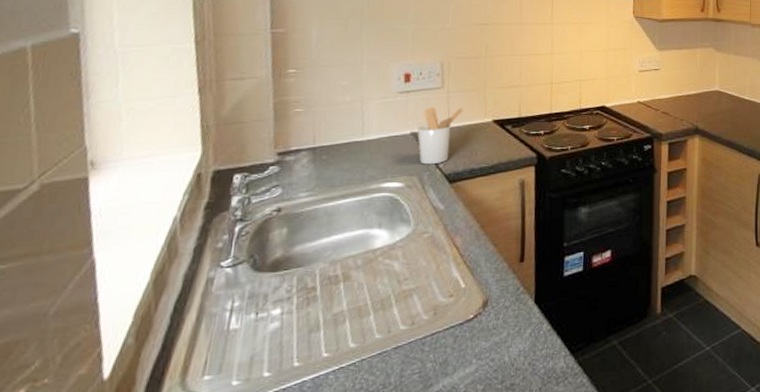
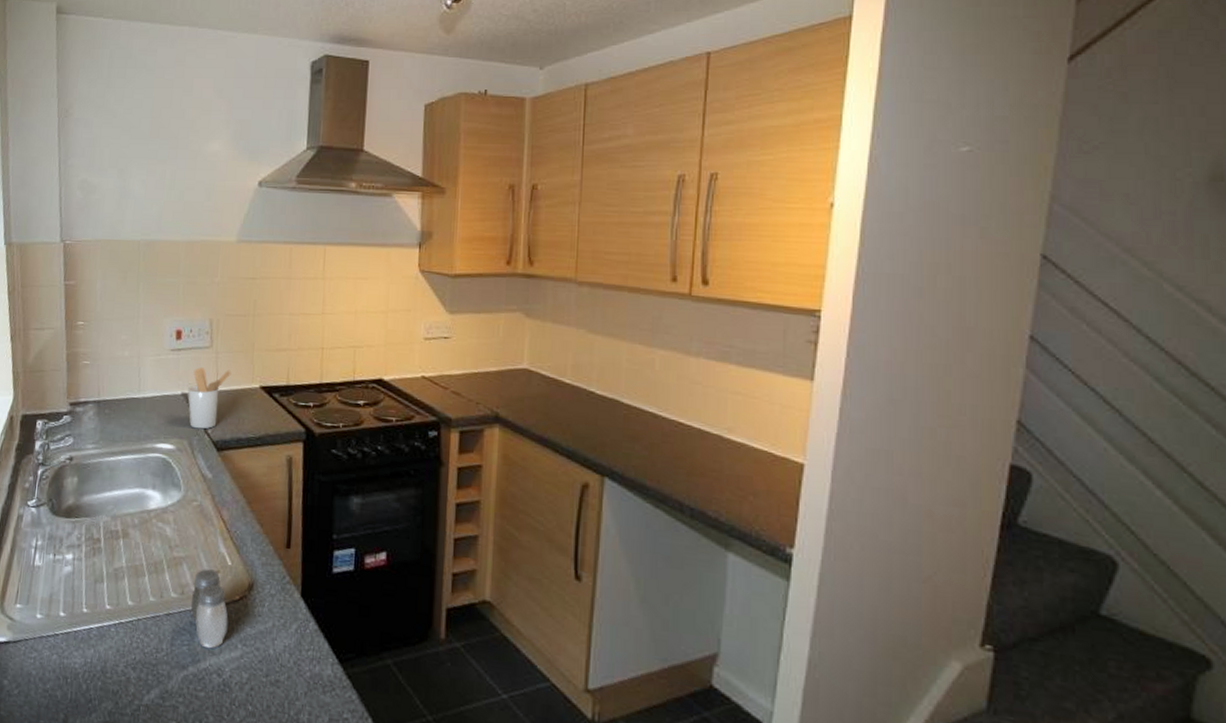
salt and pepper shaker: none [422,295,463,371] -> present [191,569,229,649]

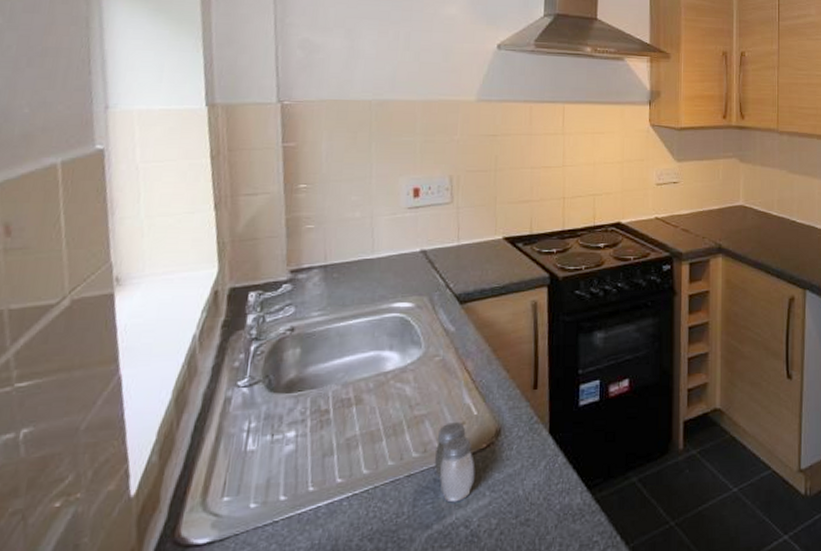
utensil holder: present [187,367,231,430] -> none [427,224,473,284]

